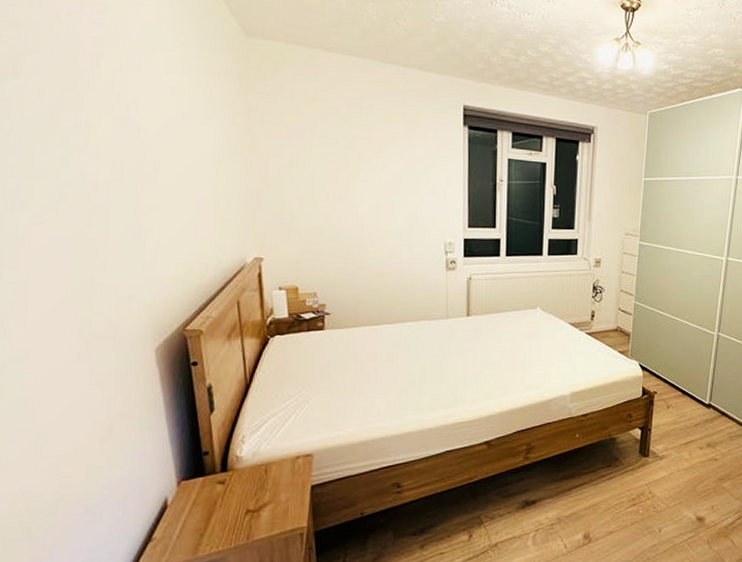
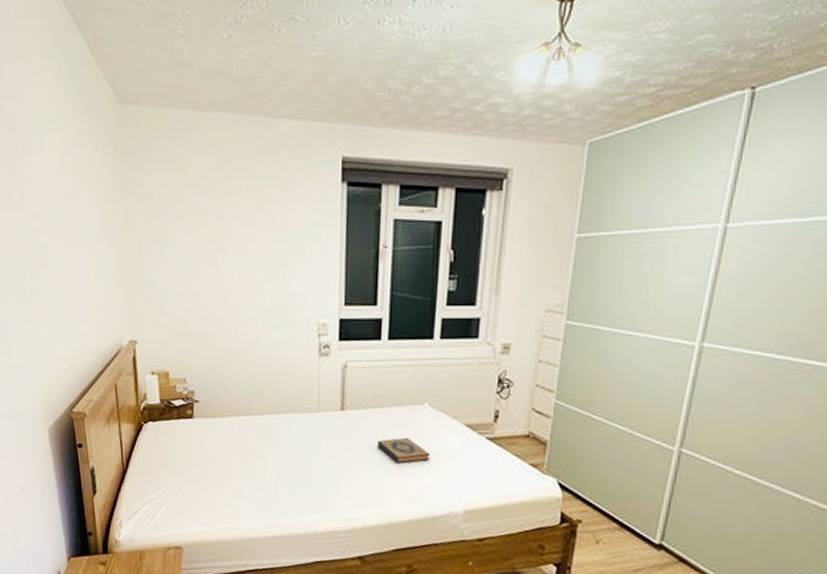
hardback book: none [499,336,543,359] -> present [377,437,430,464]

